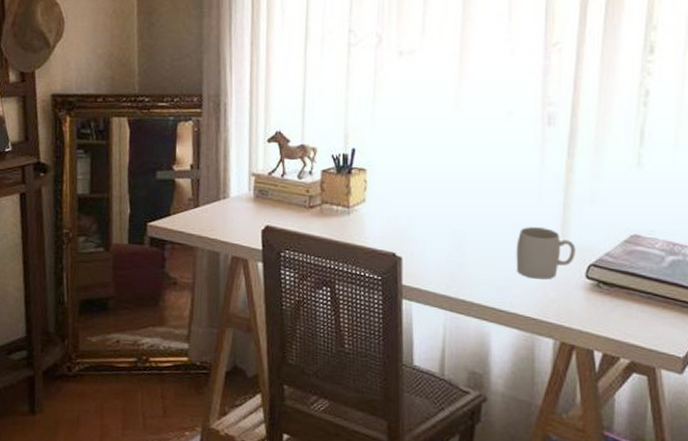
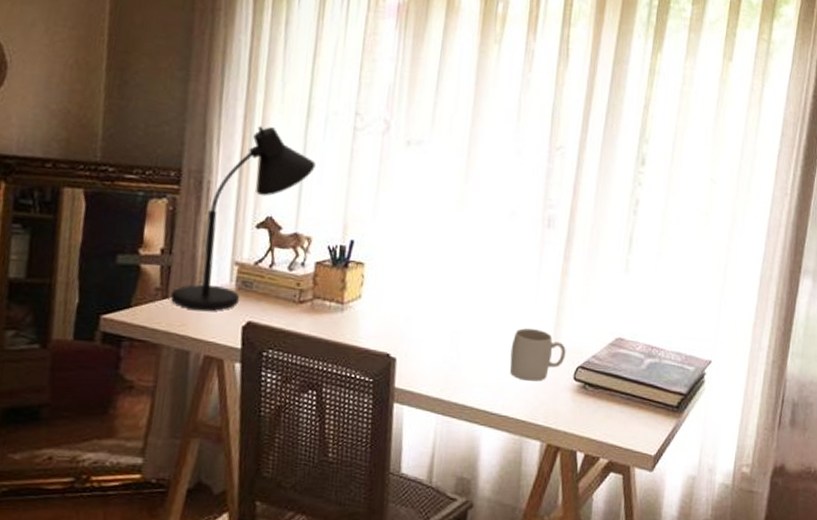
desk lamp: none [200,51,316,217] -> present [170,126,316,311]

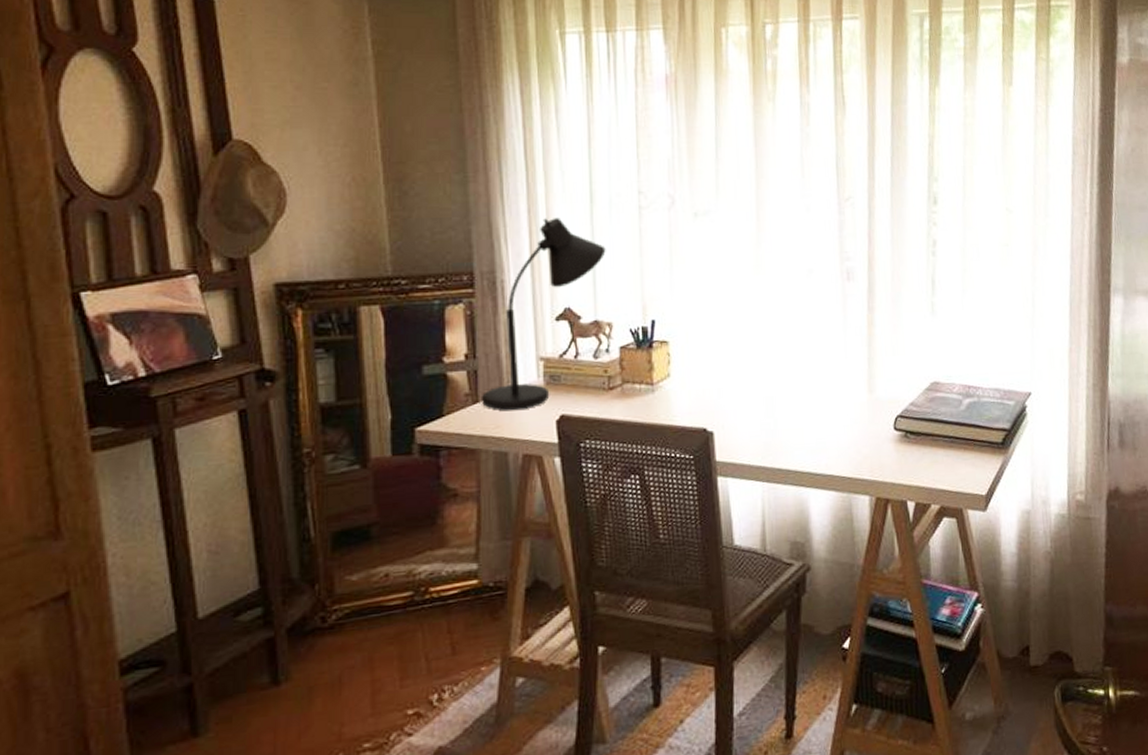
mug: present [509,328,566,381] -> none [827,384,883,437]

